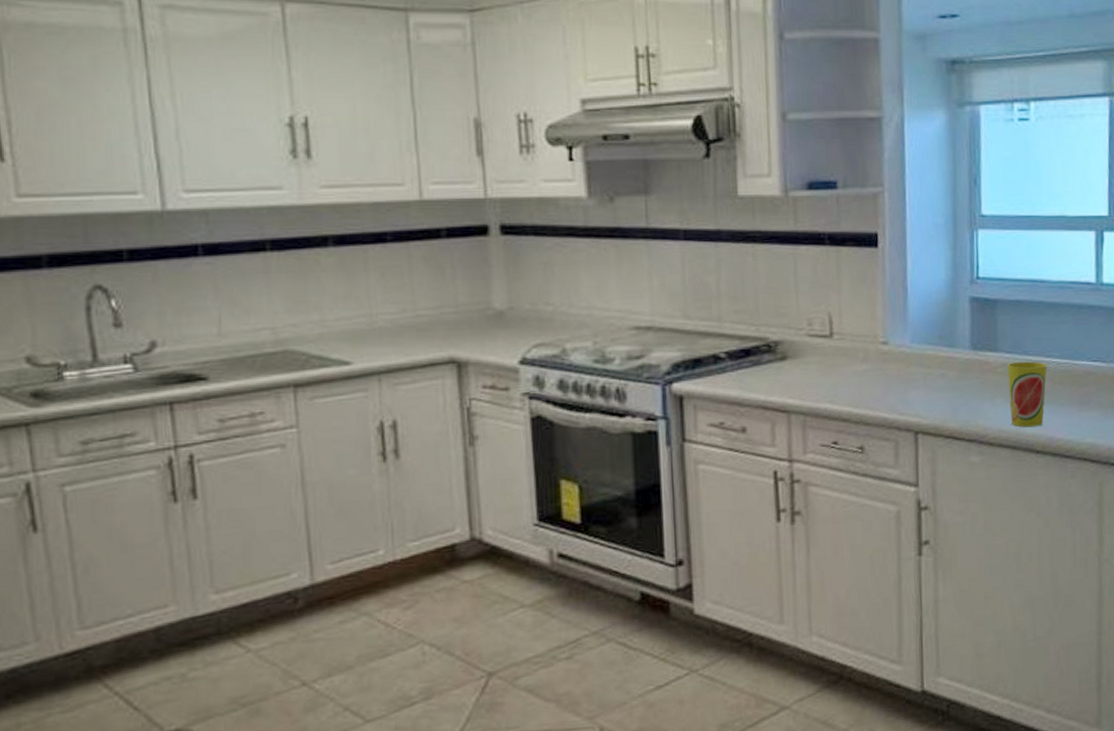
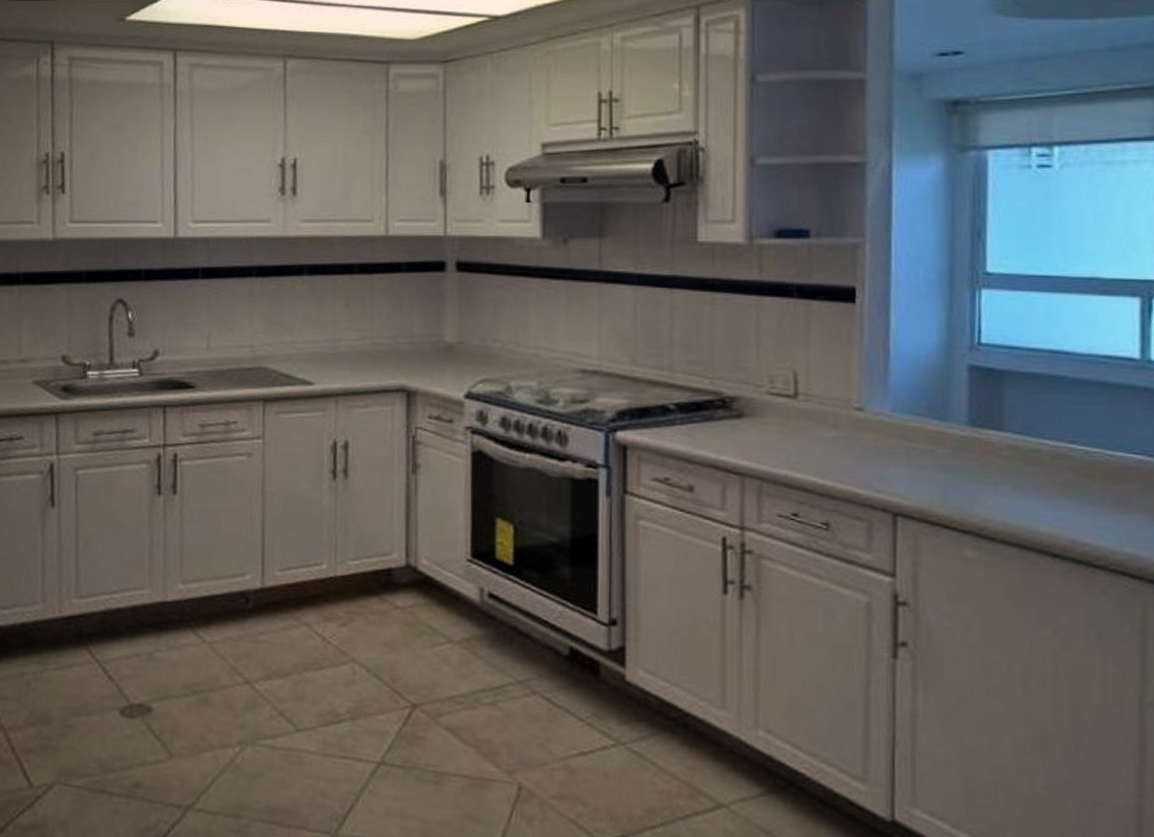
cup: present [1007,361,1047,428] -> none [1016,445,1071,526]

